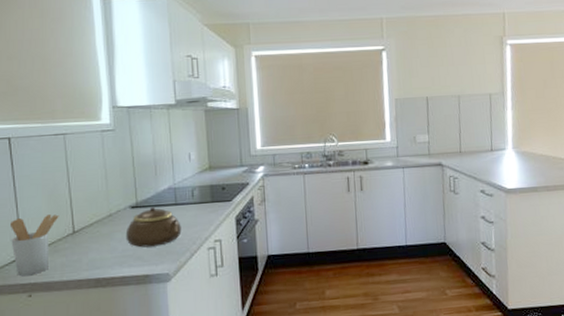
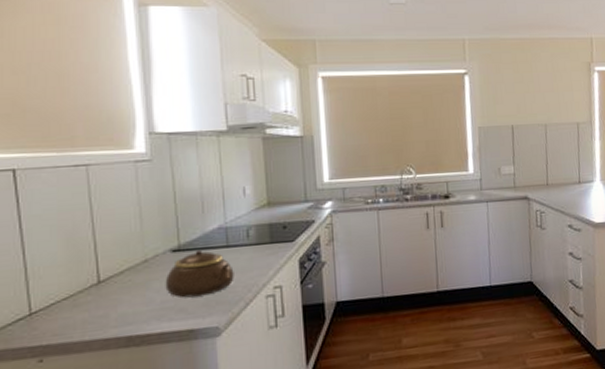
utensil holder: present [11,214,59,277] -> none [15,261,80,338]

